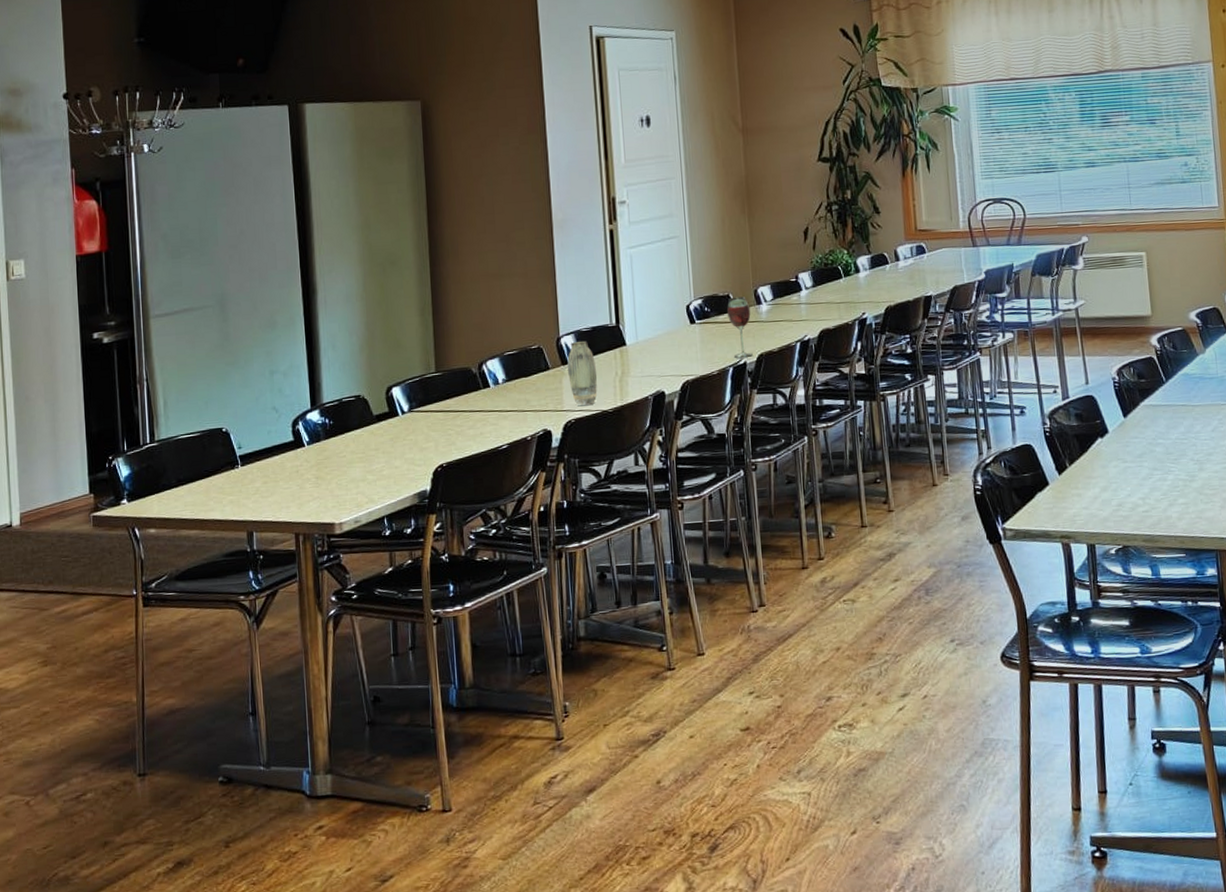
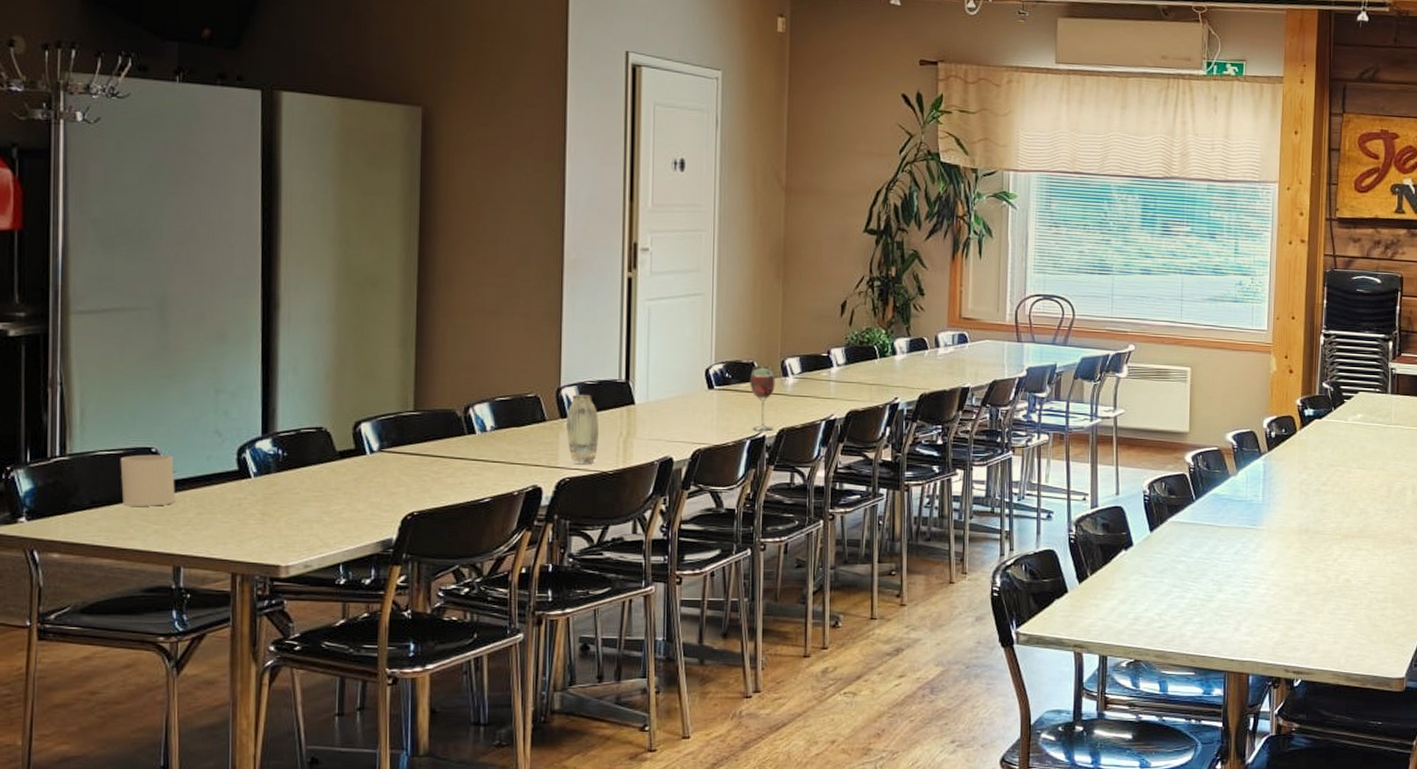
cup: none [198,433,245,481] -> present [120,454,176,506]

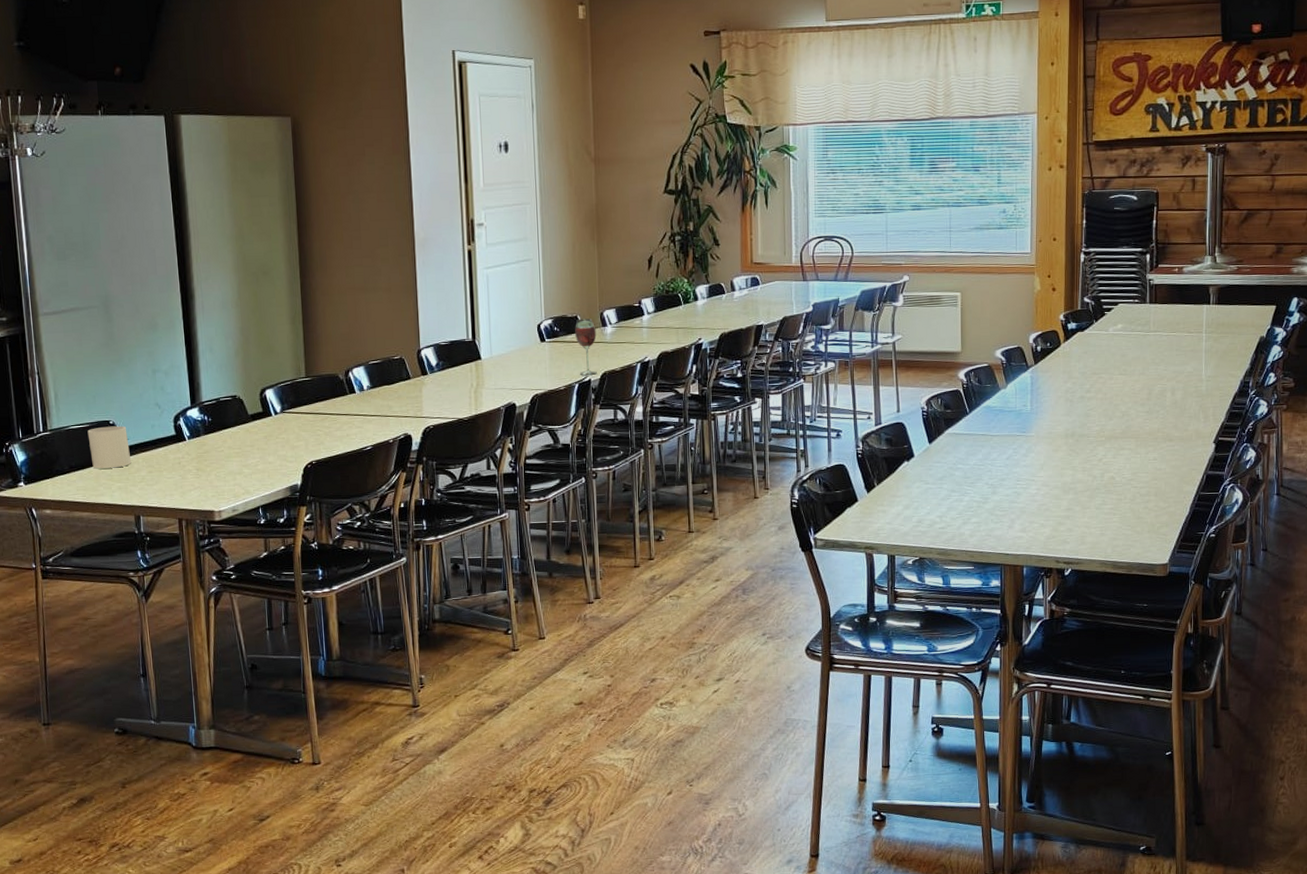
vase: present [567,394,600,464] -> none [427,353,455,413]

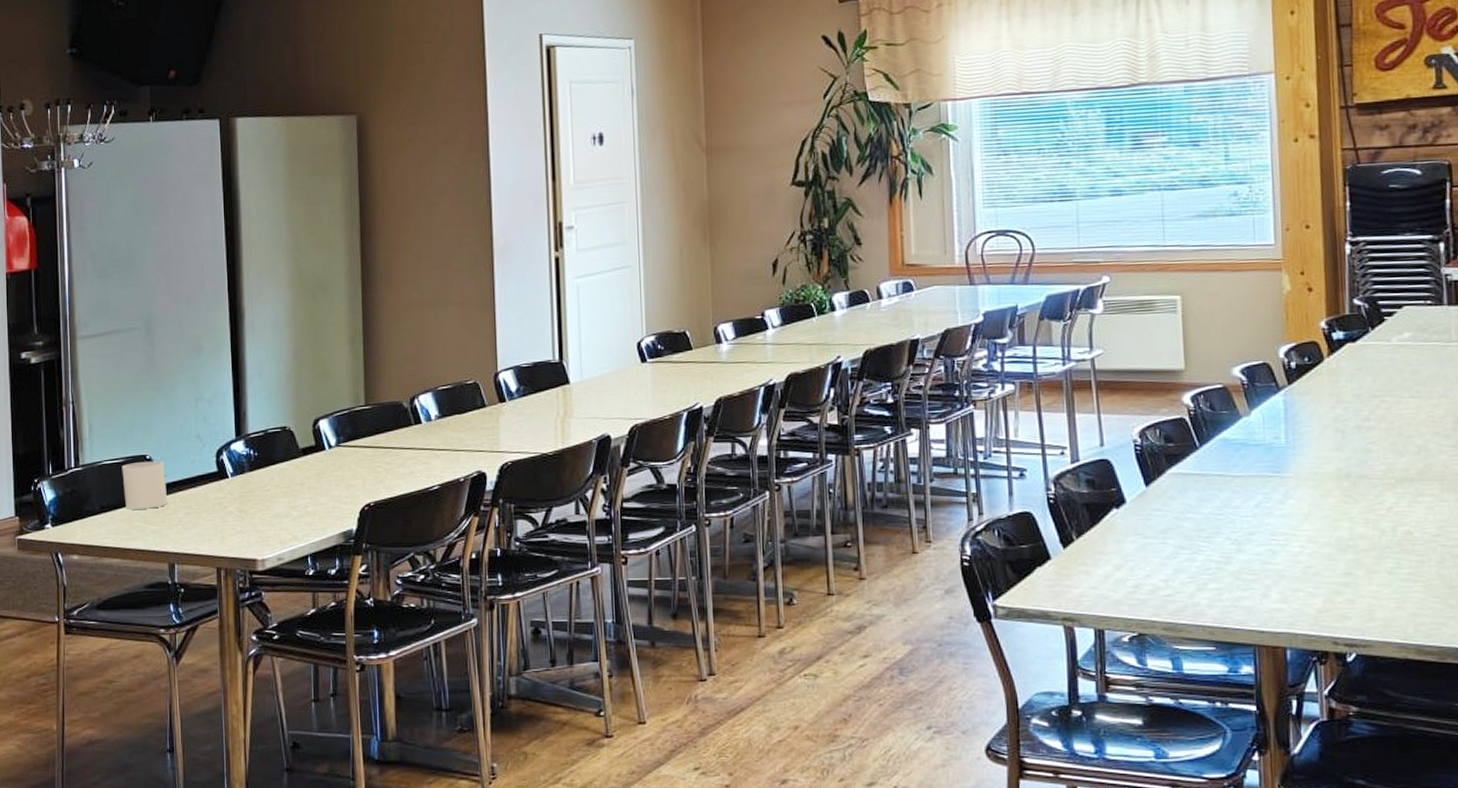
wineglass: present [575,318,597,375] -> none [683,334,710,402]

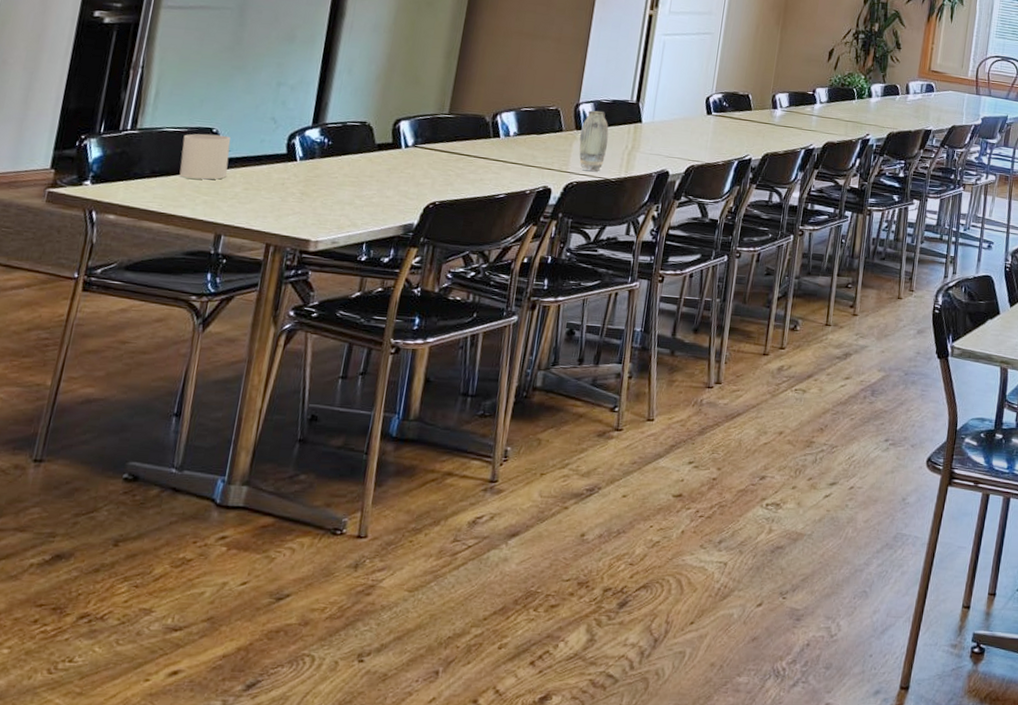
vase: none [505,377,538,447] -> present [579,110,609,171]

